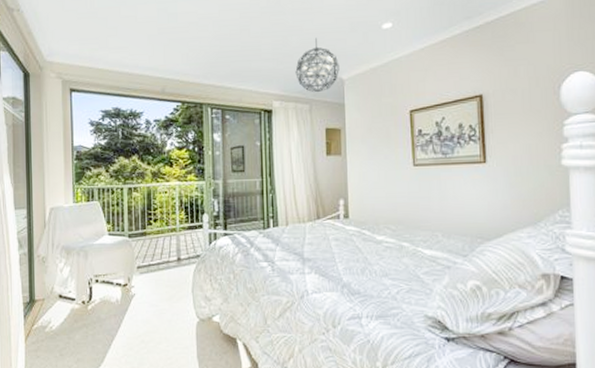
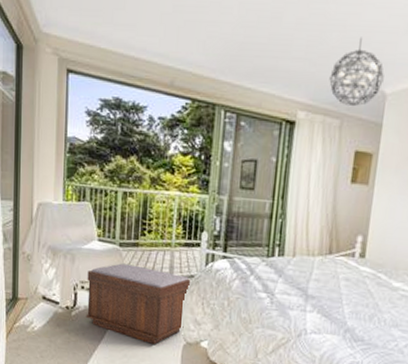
bench: none [100,253,197,326] -> present [86,263,190,345]

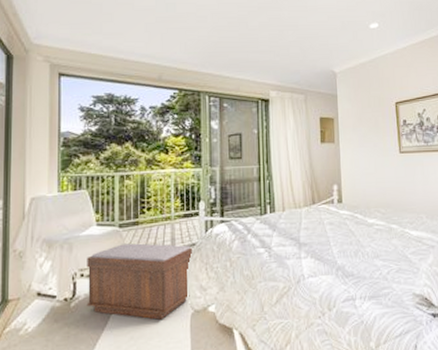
pendant light: present [329,37,384,106] -> none [291,33,332,83]

